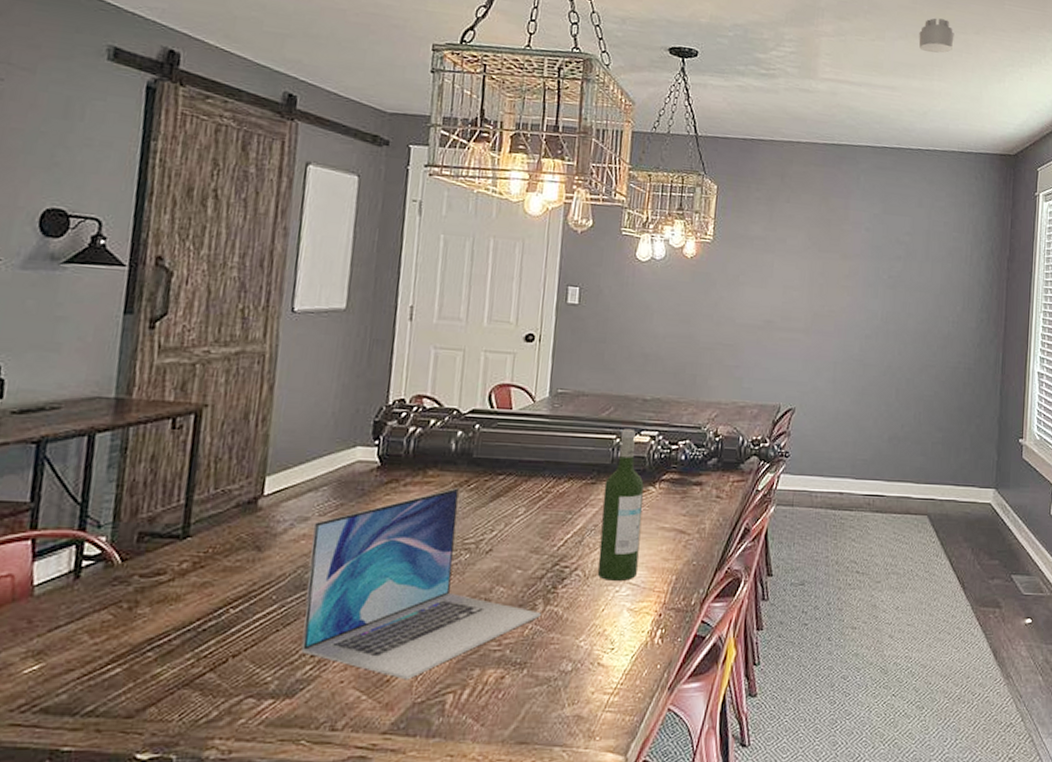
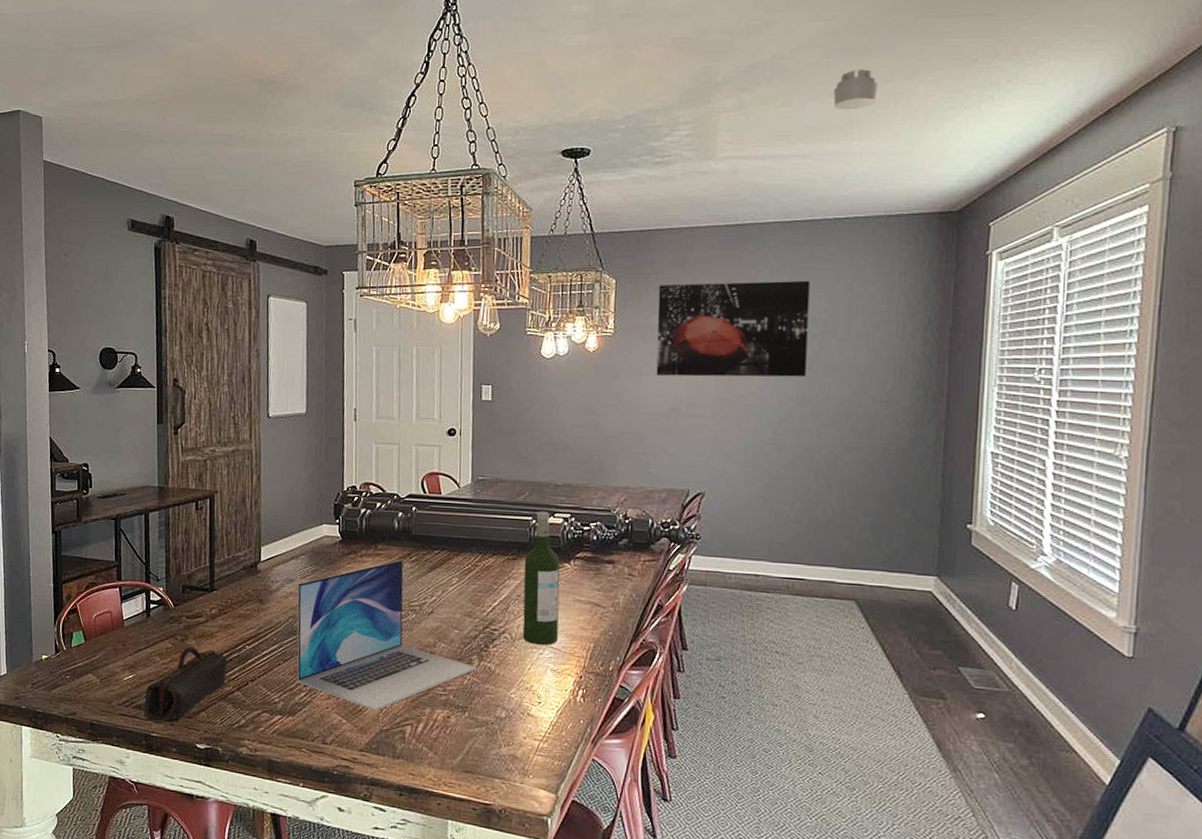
pencil case: none [51,616,198,729] -> present [144,646,227,723]
wall art: none [753,195,896,296] -> present [656,280,810,377]

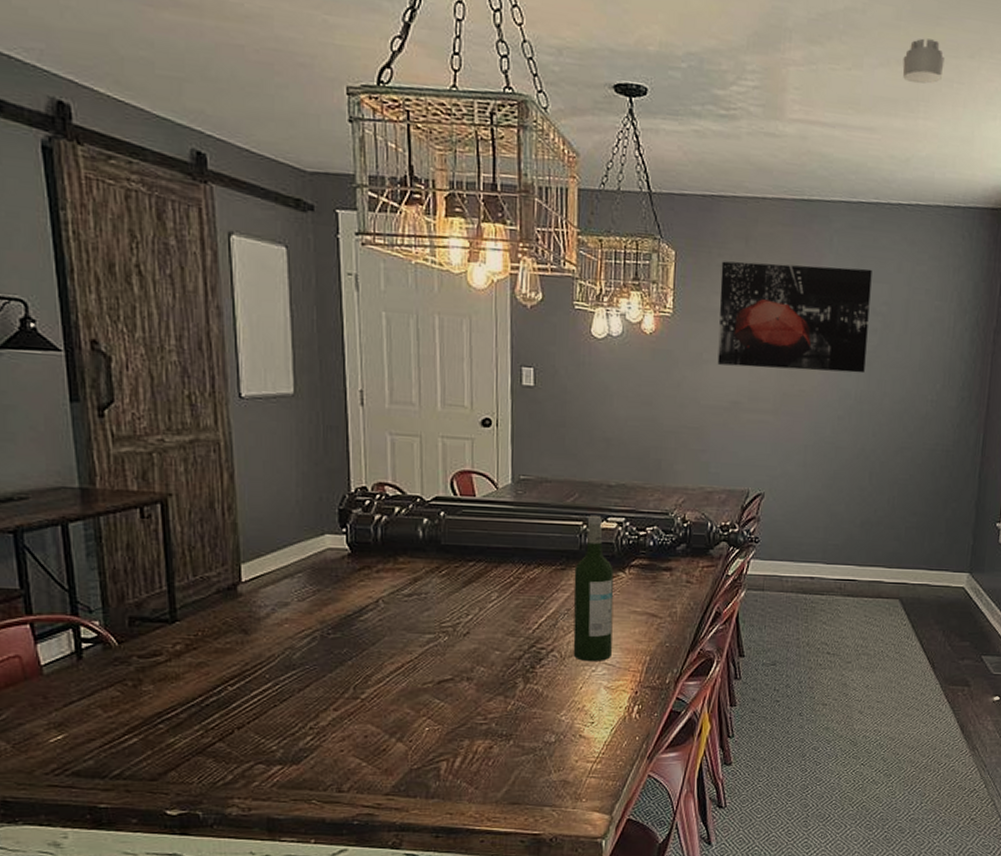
pencil case: present [144,646,227,723] -> none [84,693,202,789]
laptop: present [297,559,477,712] -> none [294,574,522,750]

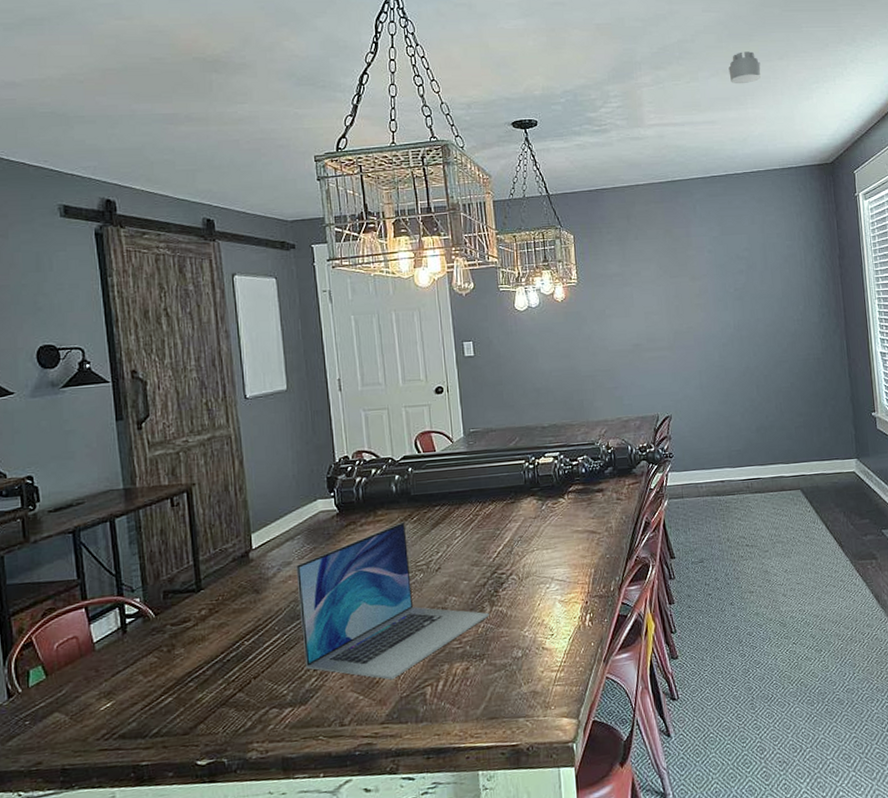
laptop: none [294,574,522,750] -> present [296,522,489,680]
wine bottle: present [573,515,614,661] -> none [522,453,561,580]
wall art: present [717,261,872,373] -> none [611,225,738,317]

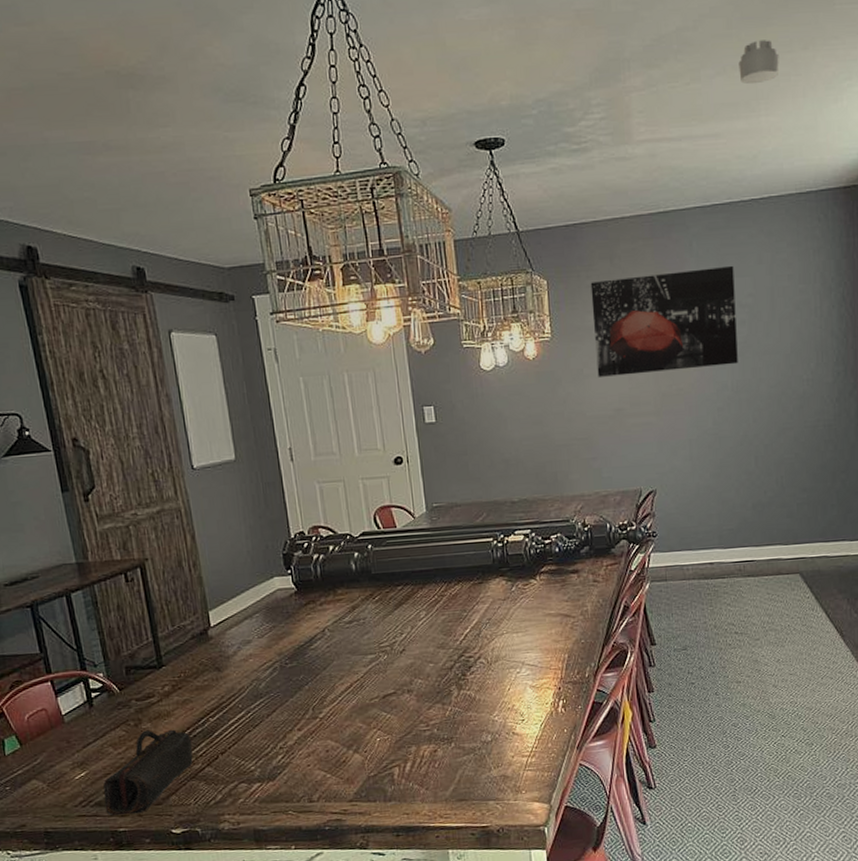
pencil case: none [128,654,225,749] -> present [103,729,193,816]
laptop: present [296,522,489,680] -> none [256,601,457,760]
wall art: none [611,225,738,317] -> present [590,265,738,377]

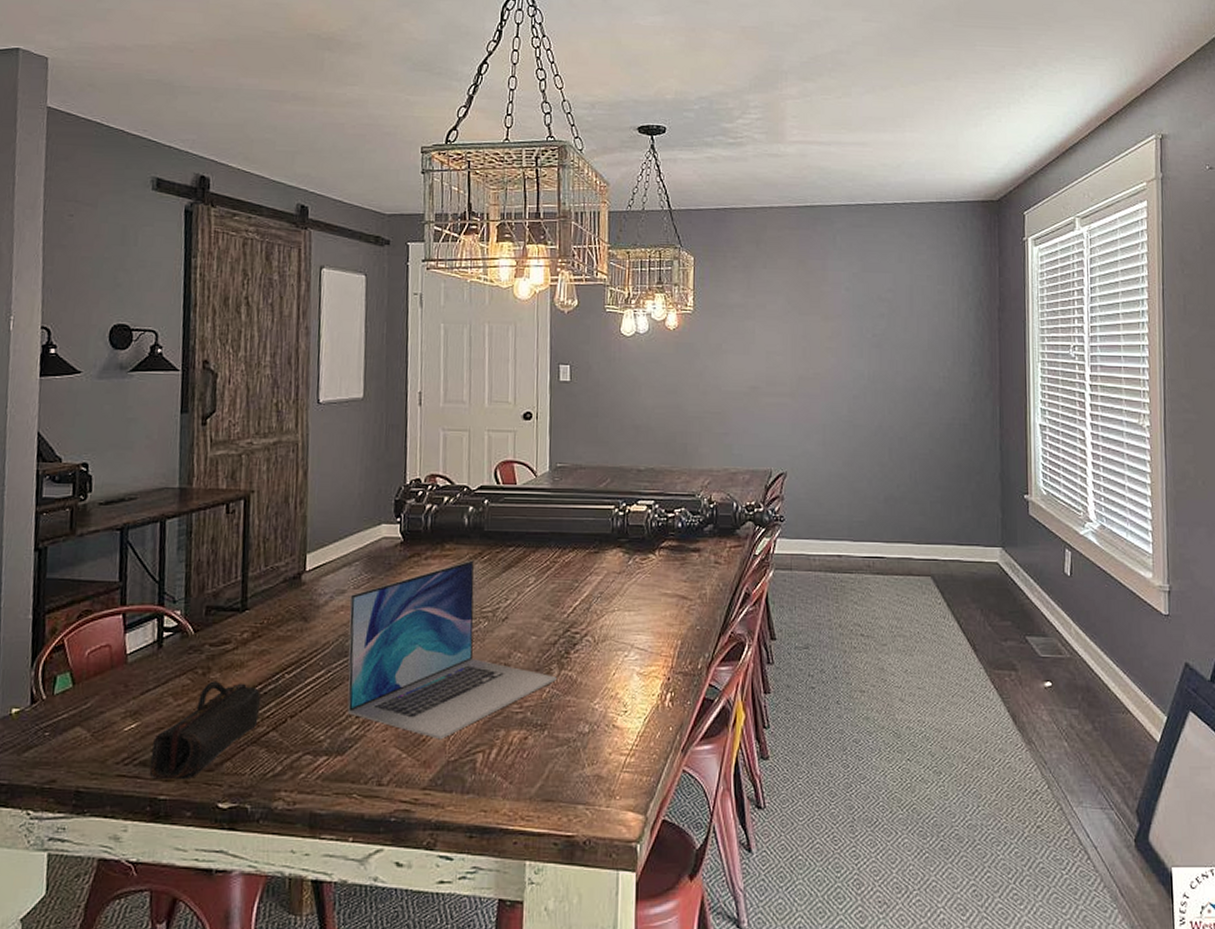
laptop: none [256,601,457,760] -> present [347,560,556,740]
wall art: present [590,265,738,377] -> none [735,261,875,355]
smoke detector: present [738,40,779,85] -> none [887,68,924,104]

